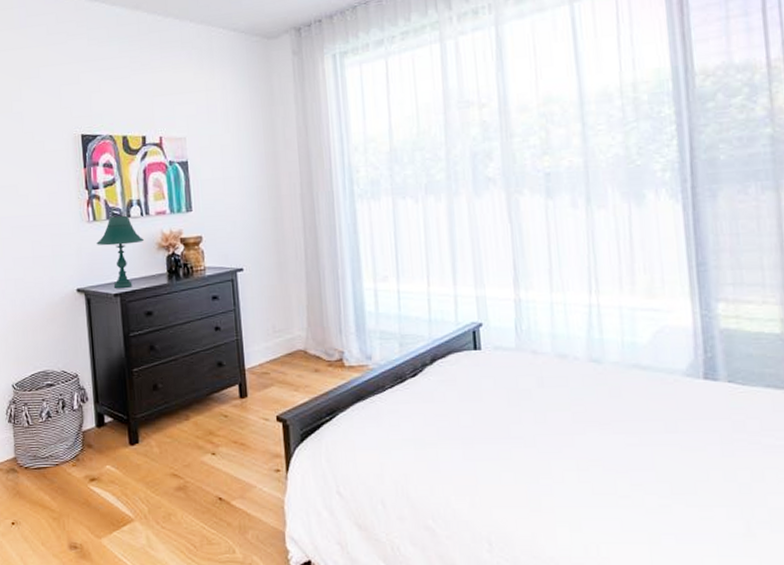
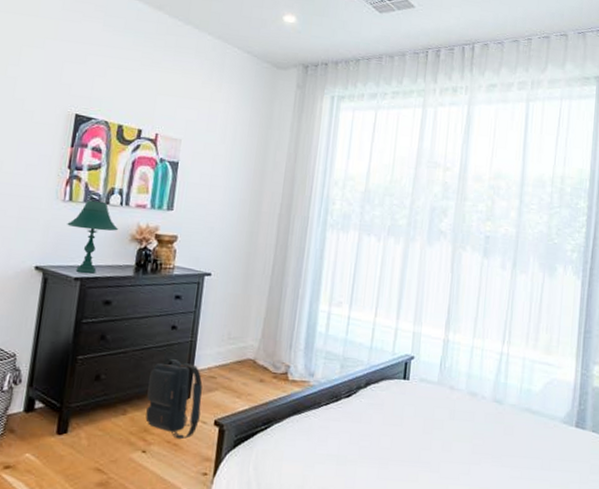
backpack: none [203,360,261,439] -> present [145,359,203,440]

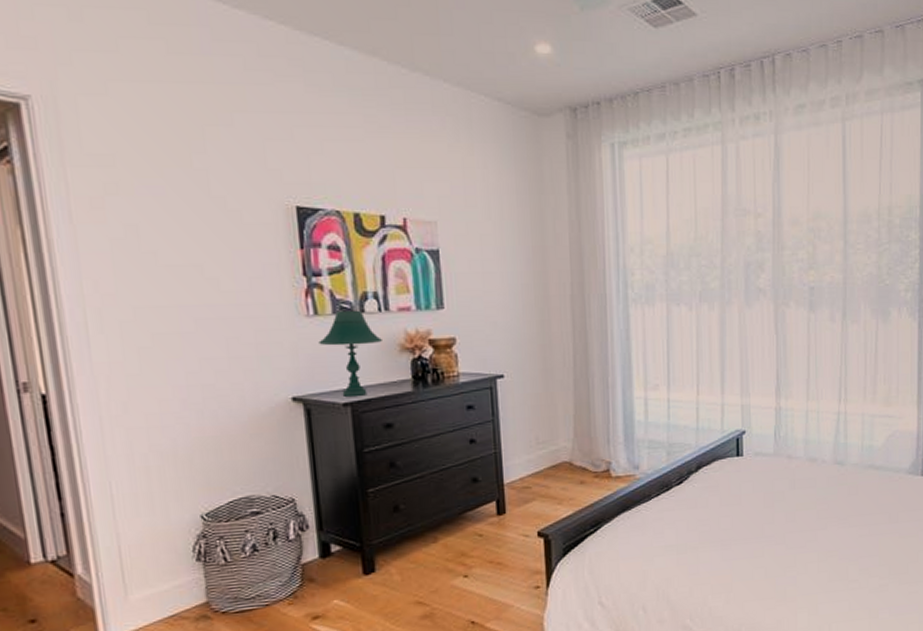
backpack: present [145,359,203,440] -> none [455,475,521,558]

